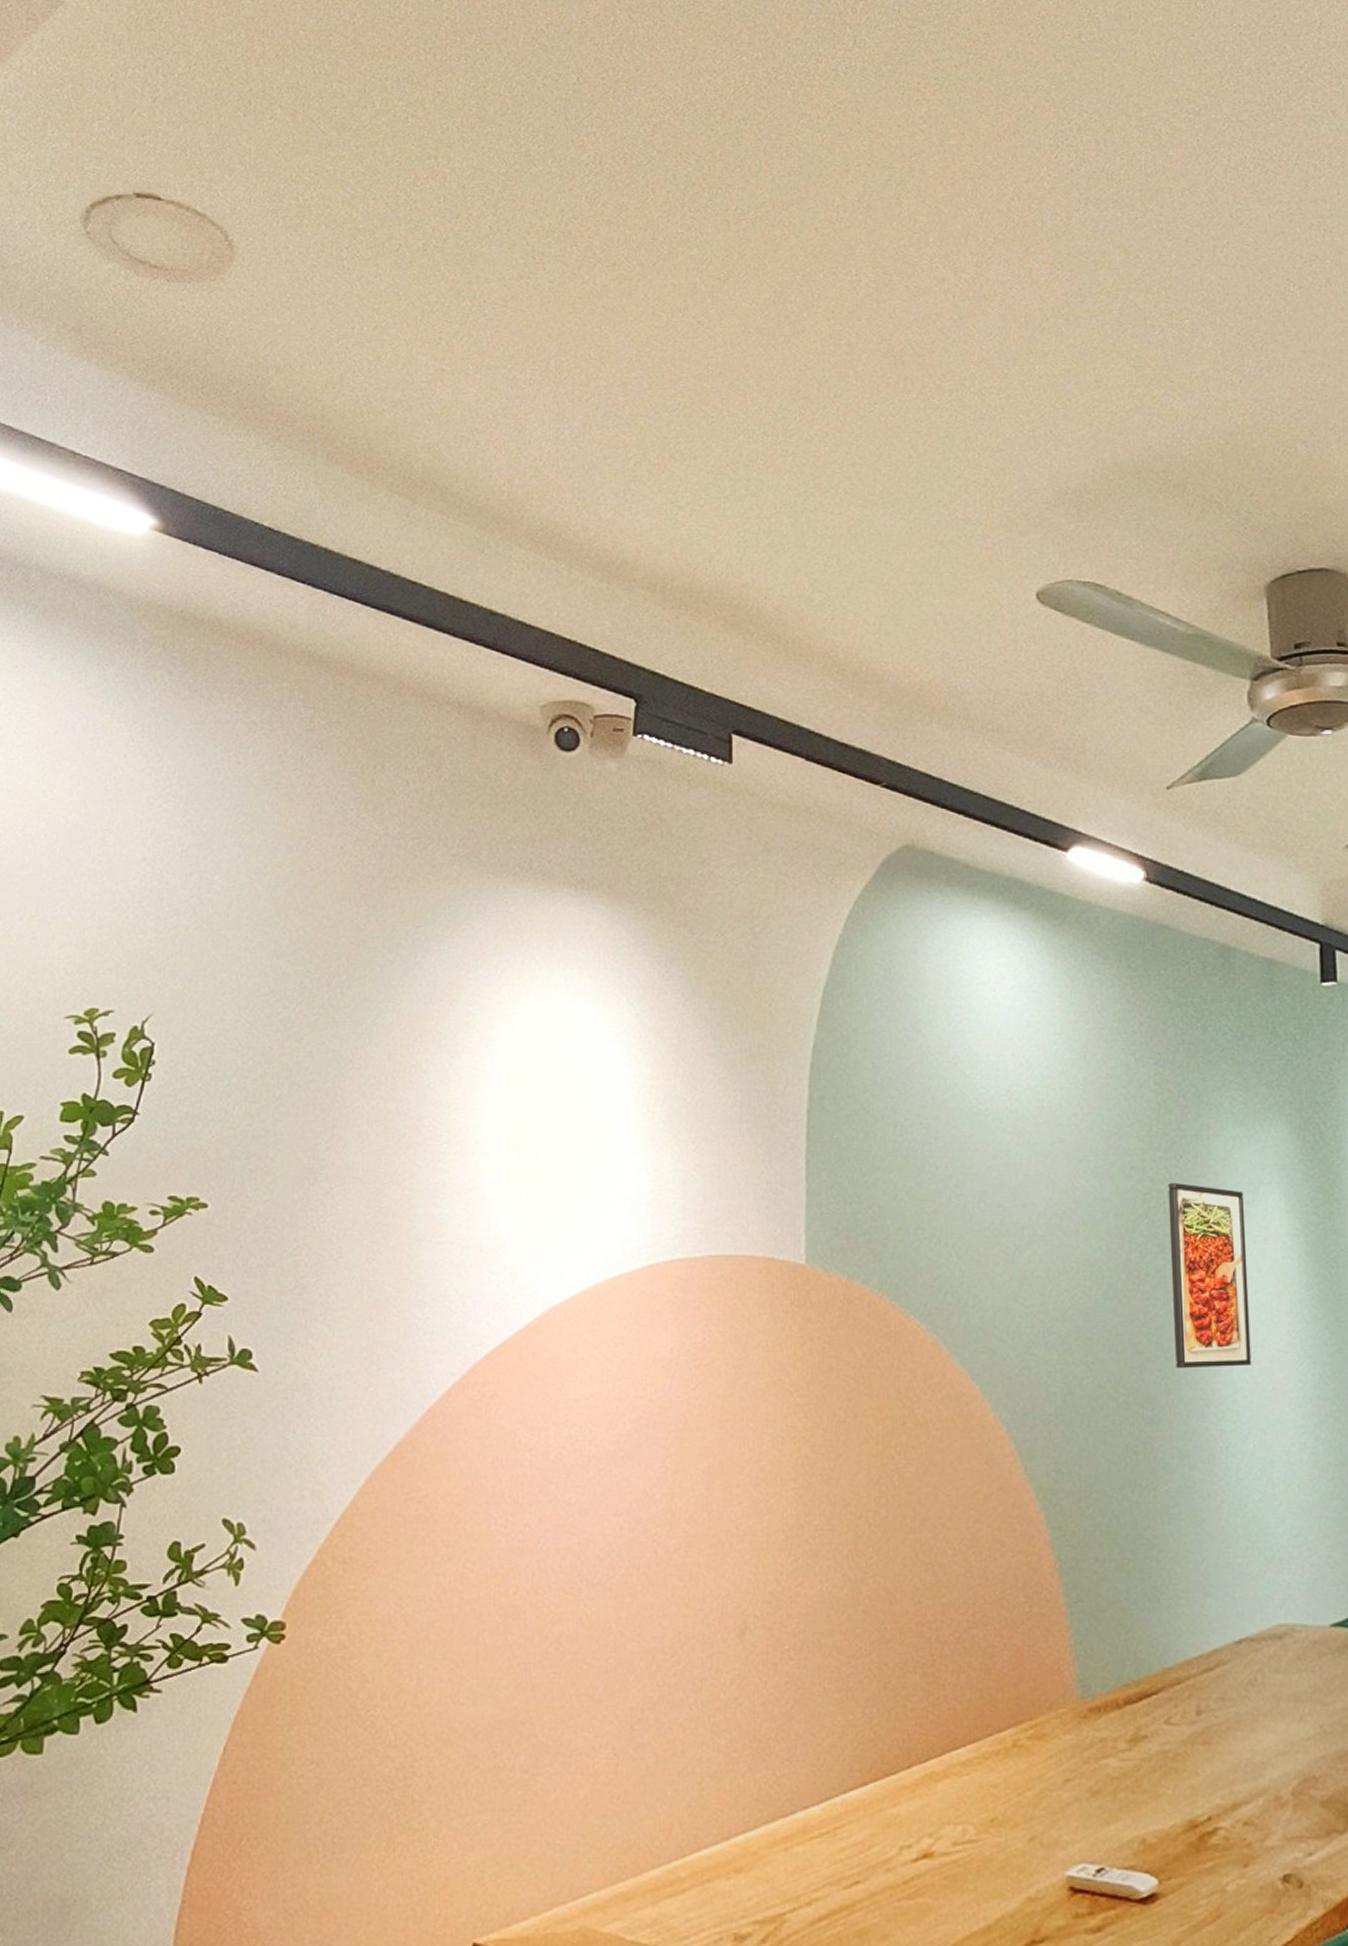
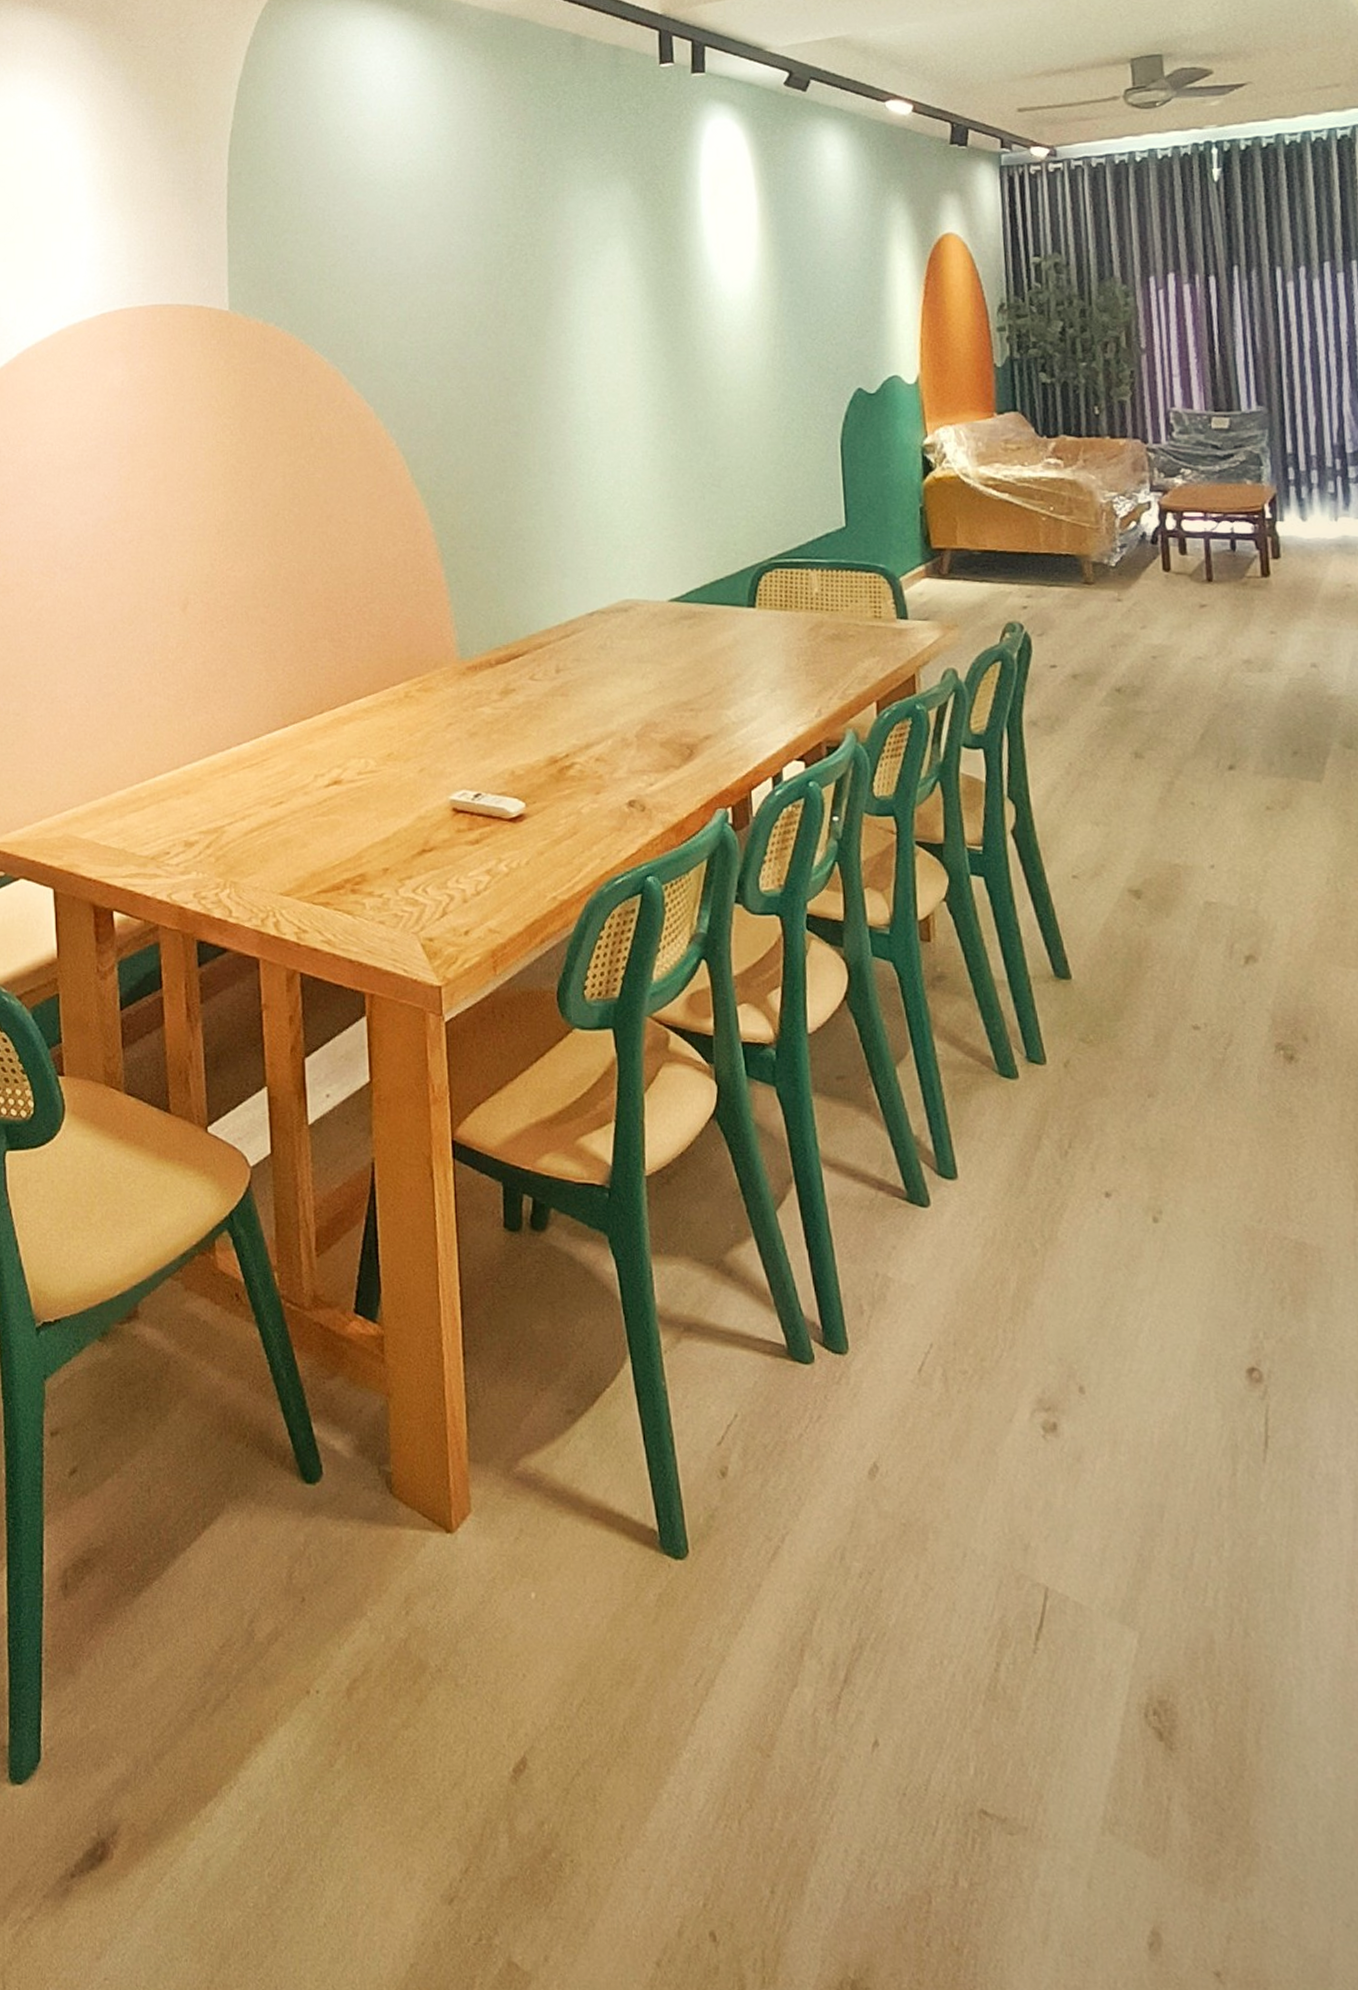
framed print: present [1168,1183,1252,1368] -> none [529,237,601,391]

